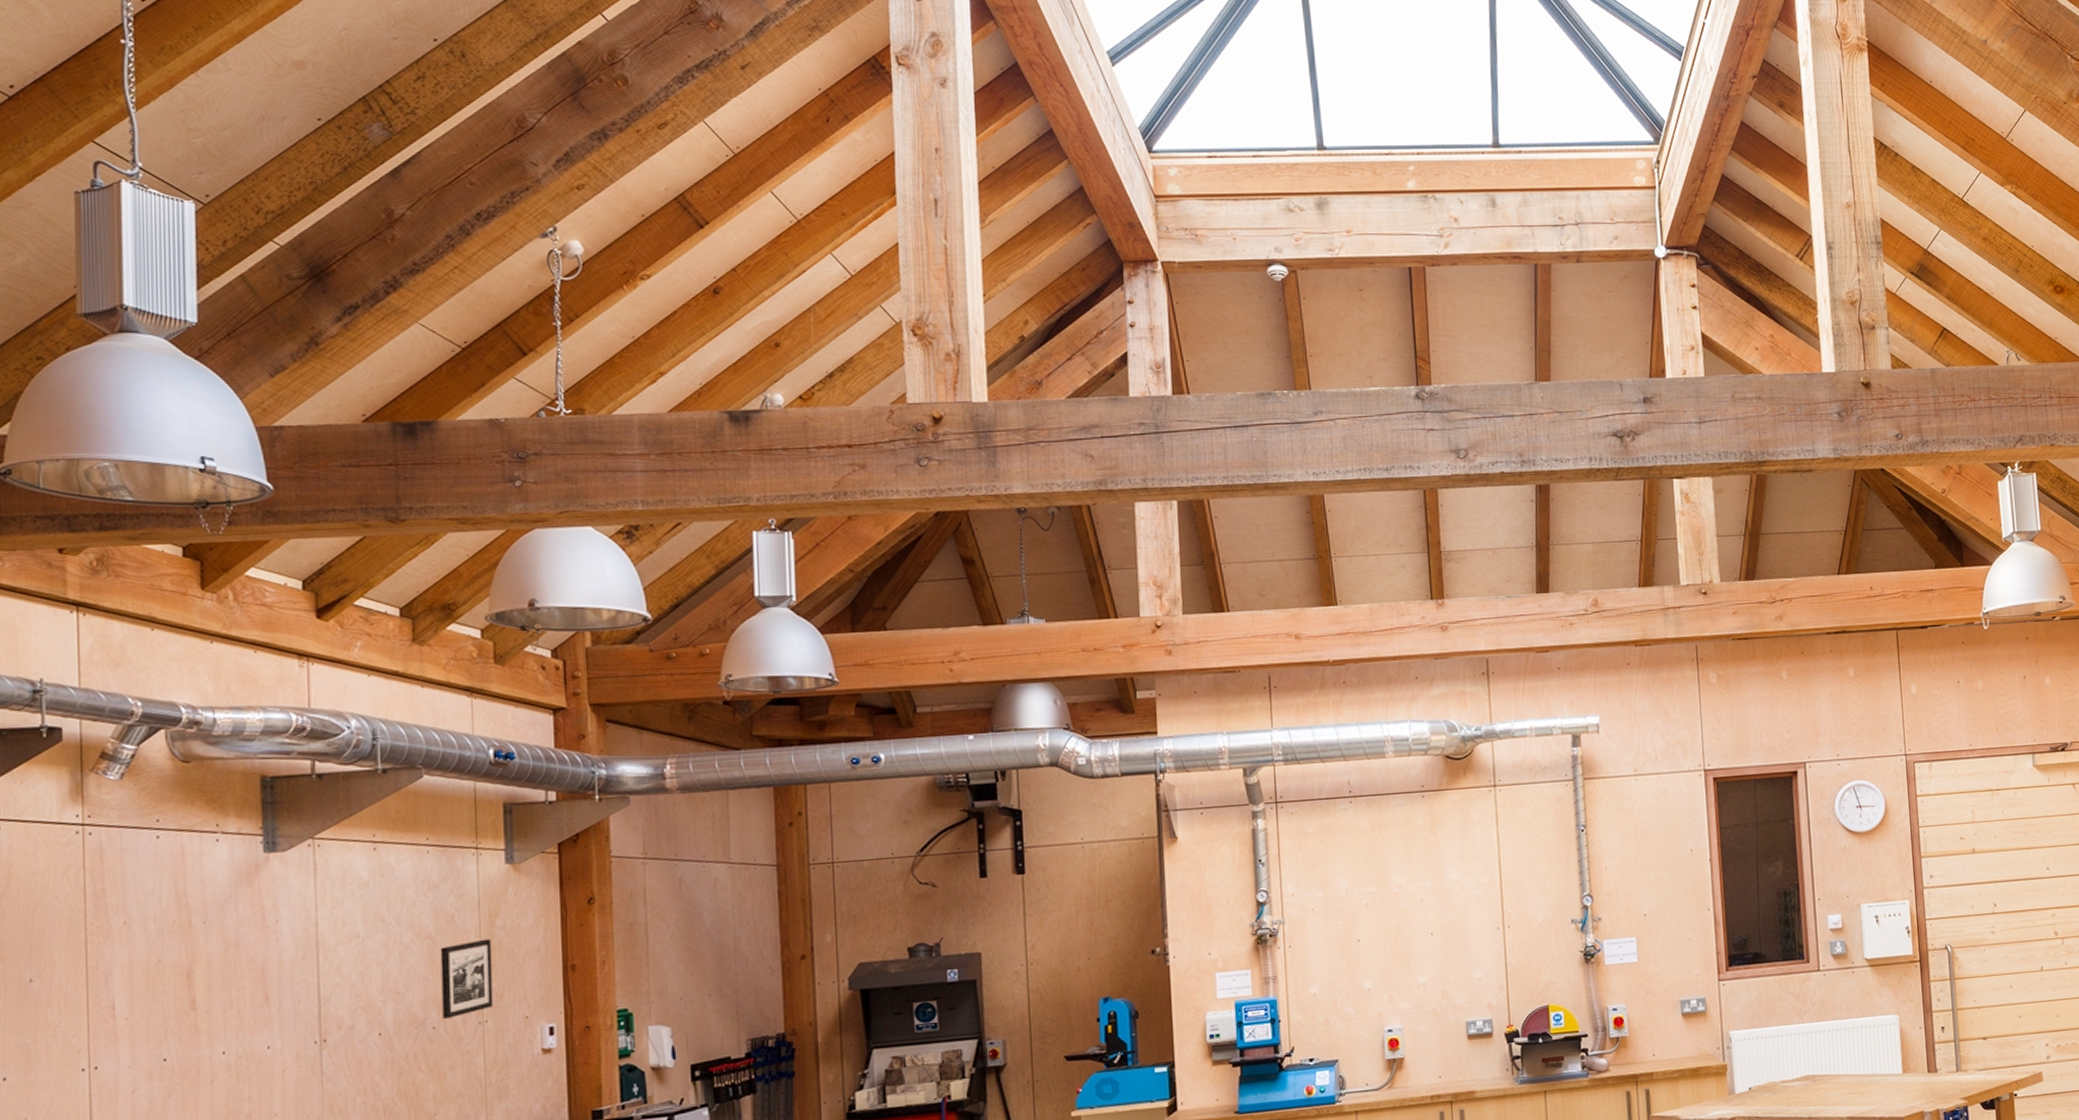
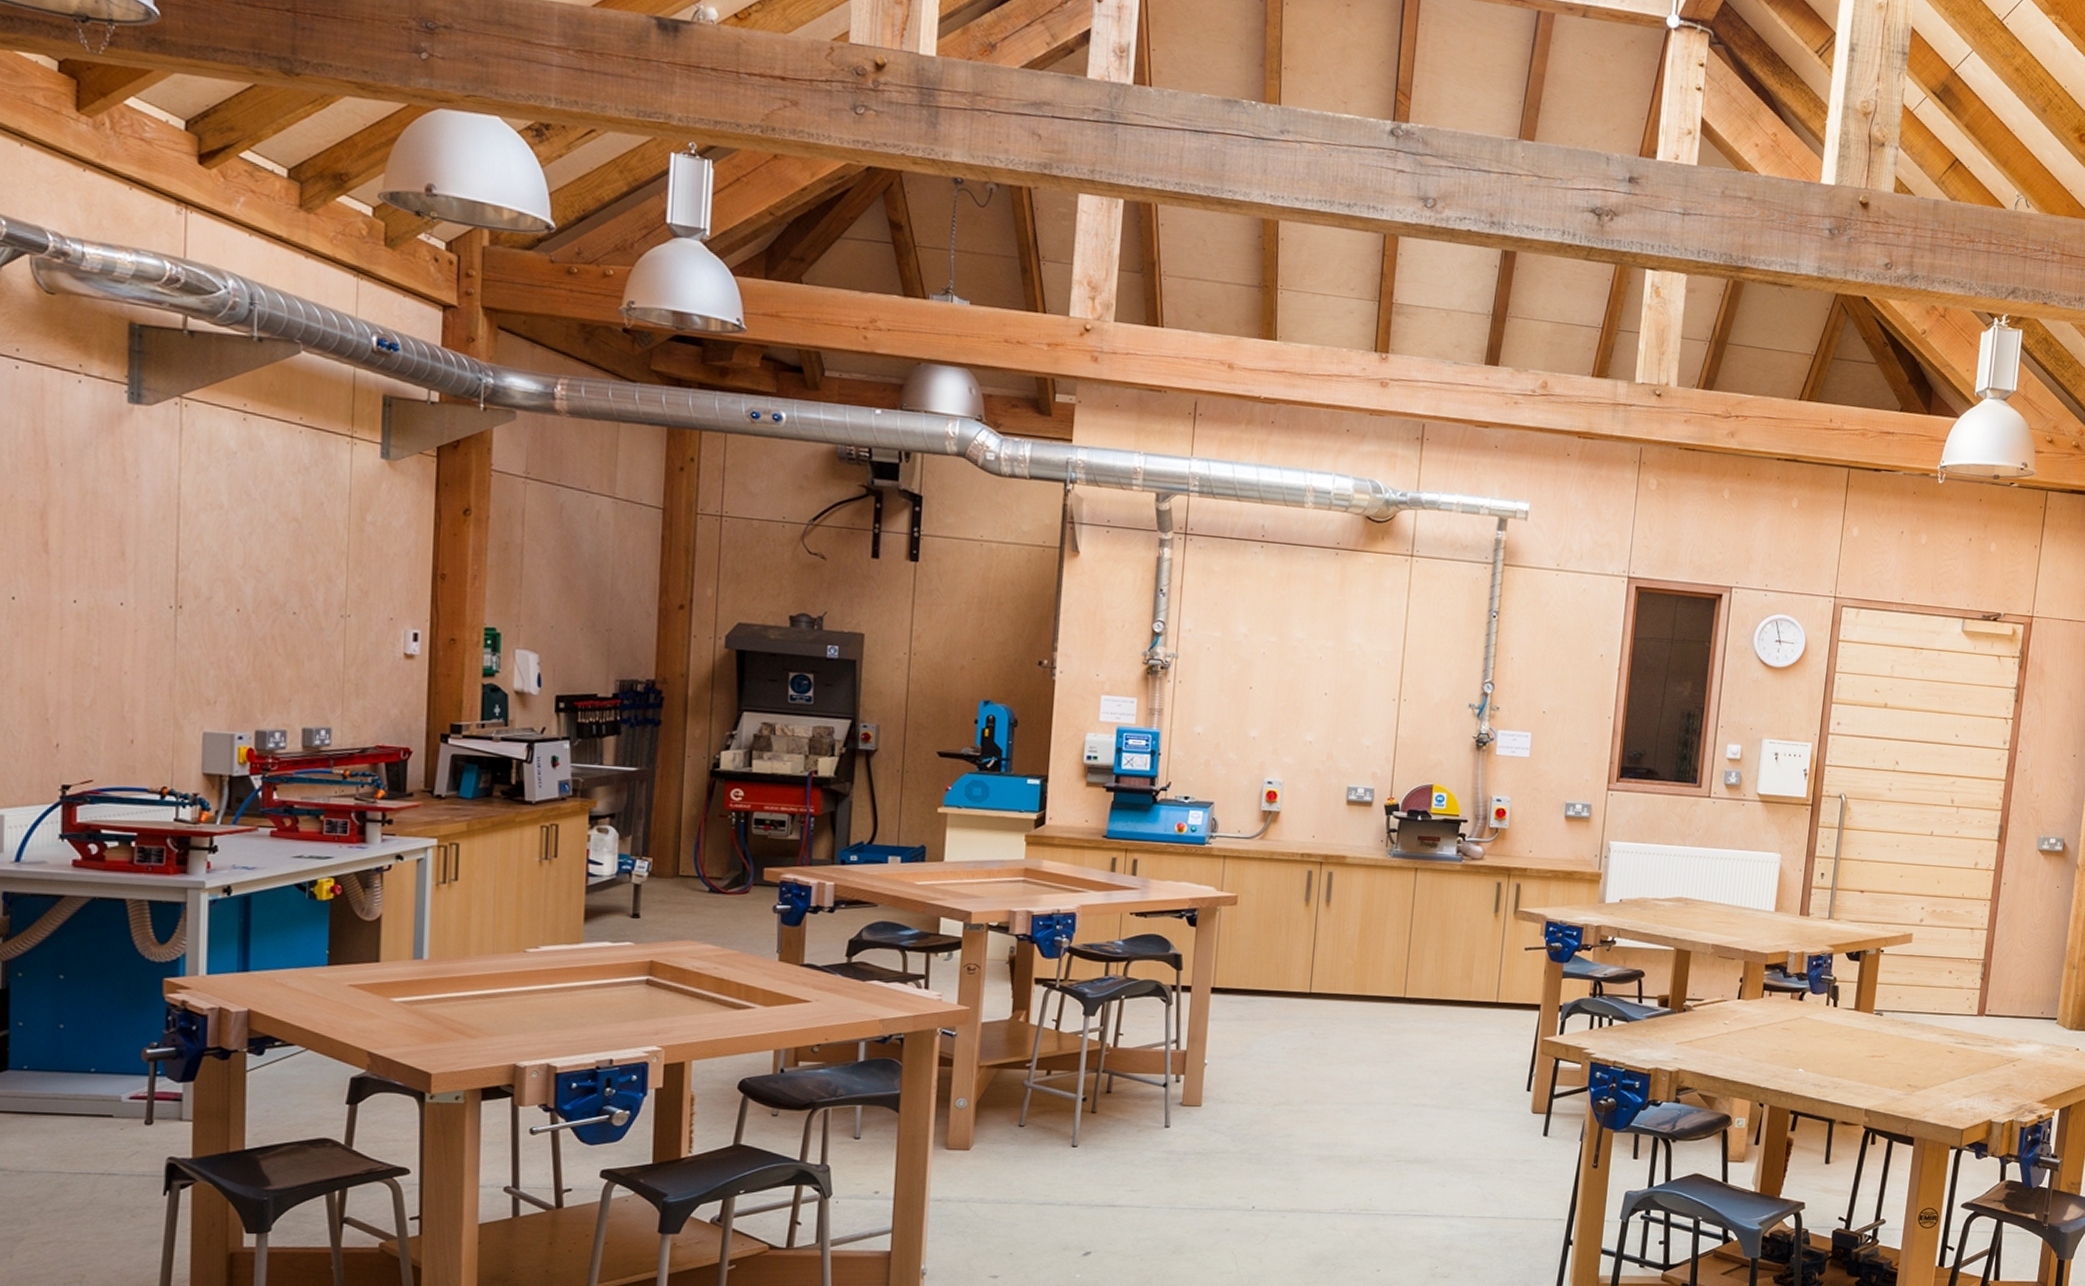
picture frame: present [440,939,493,1019] -> none [304,531,360,607]

